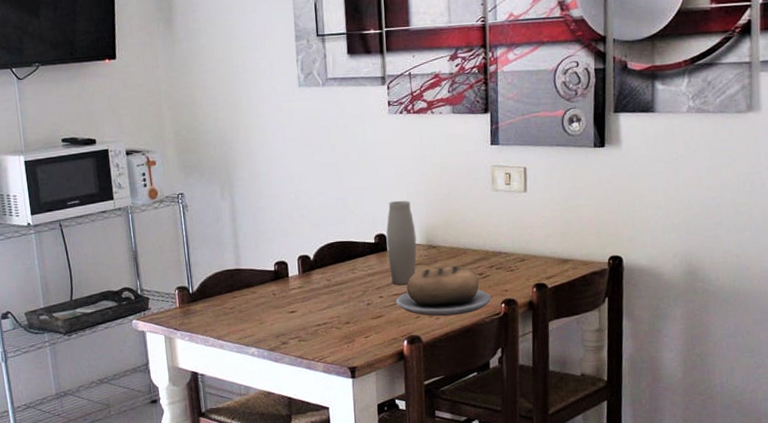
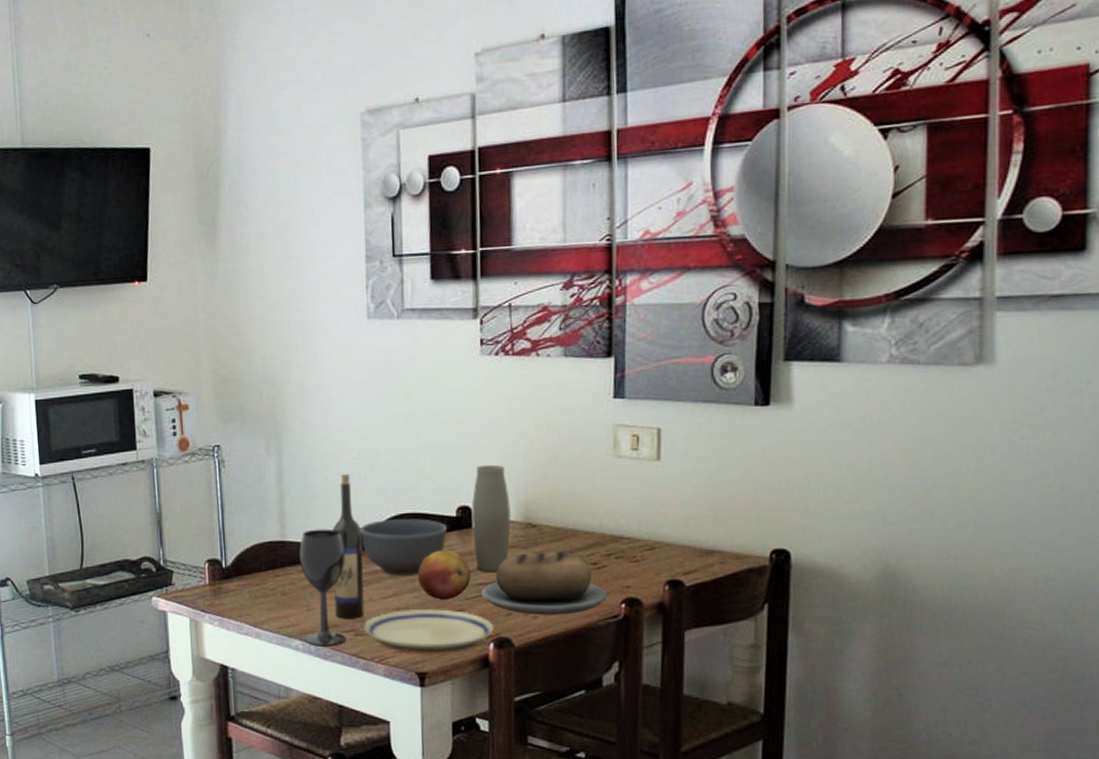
wine glass: none [252,257,292,352] -> present [299,528,346,647]
wine bottle: none [278,213,306,329] -> present [333,474,365,619]
bowl: none [300,246,368,292] -> present [360,519,448,576]
plate: none [305,316,407,353] -> present [364,608,494,653]
fruit: none [346,269,388,309] -> present [417,550,471,600]

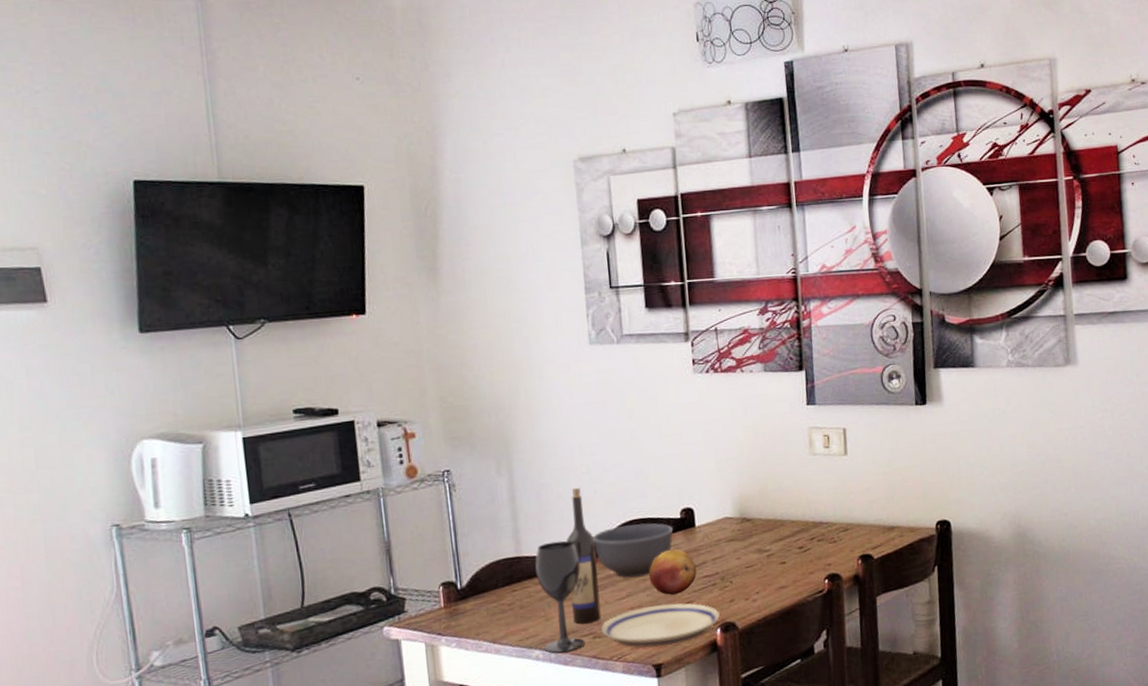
vase: present [471,464,511,572] -> none [693,469,729,566]
bread: present [481,550,608,616] -> none [706,539,814,599]

